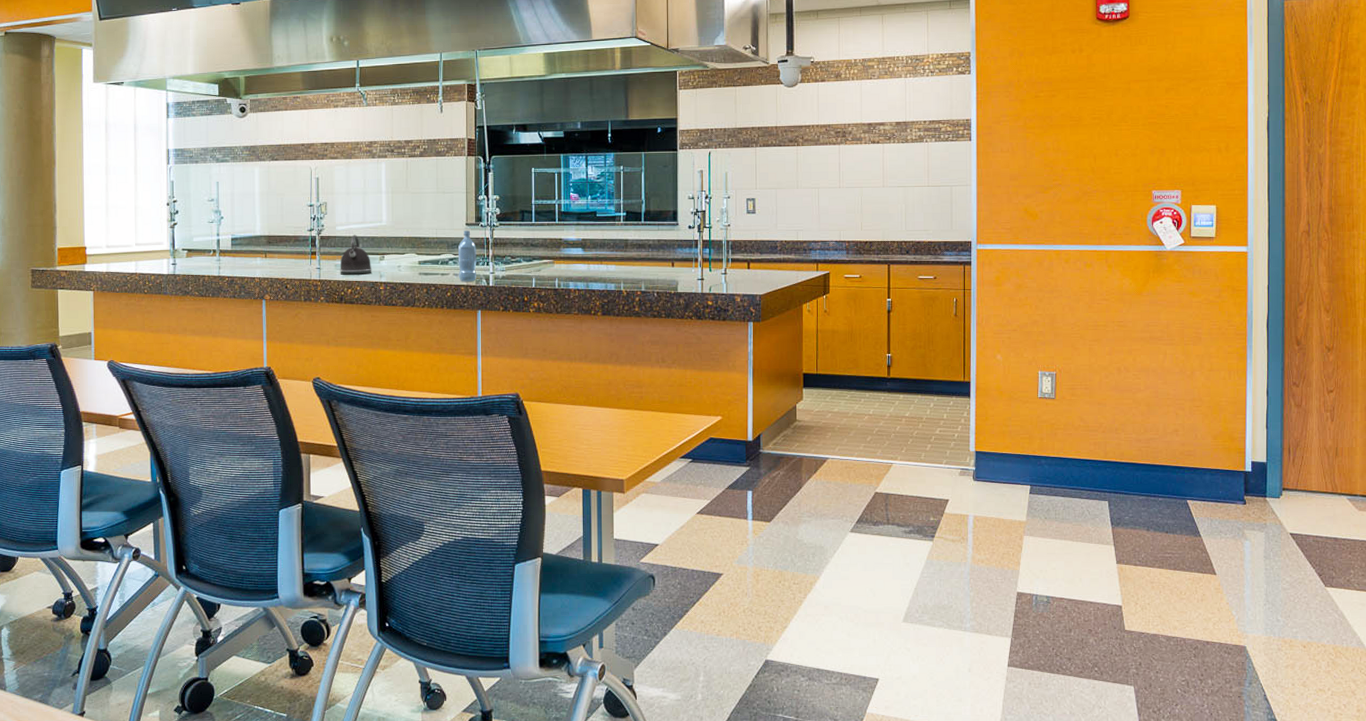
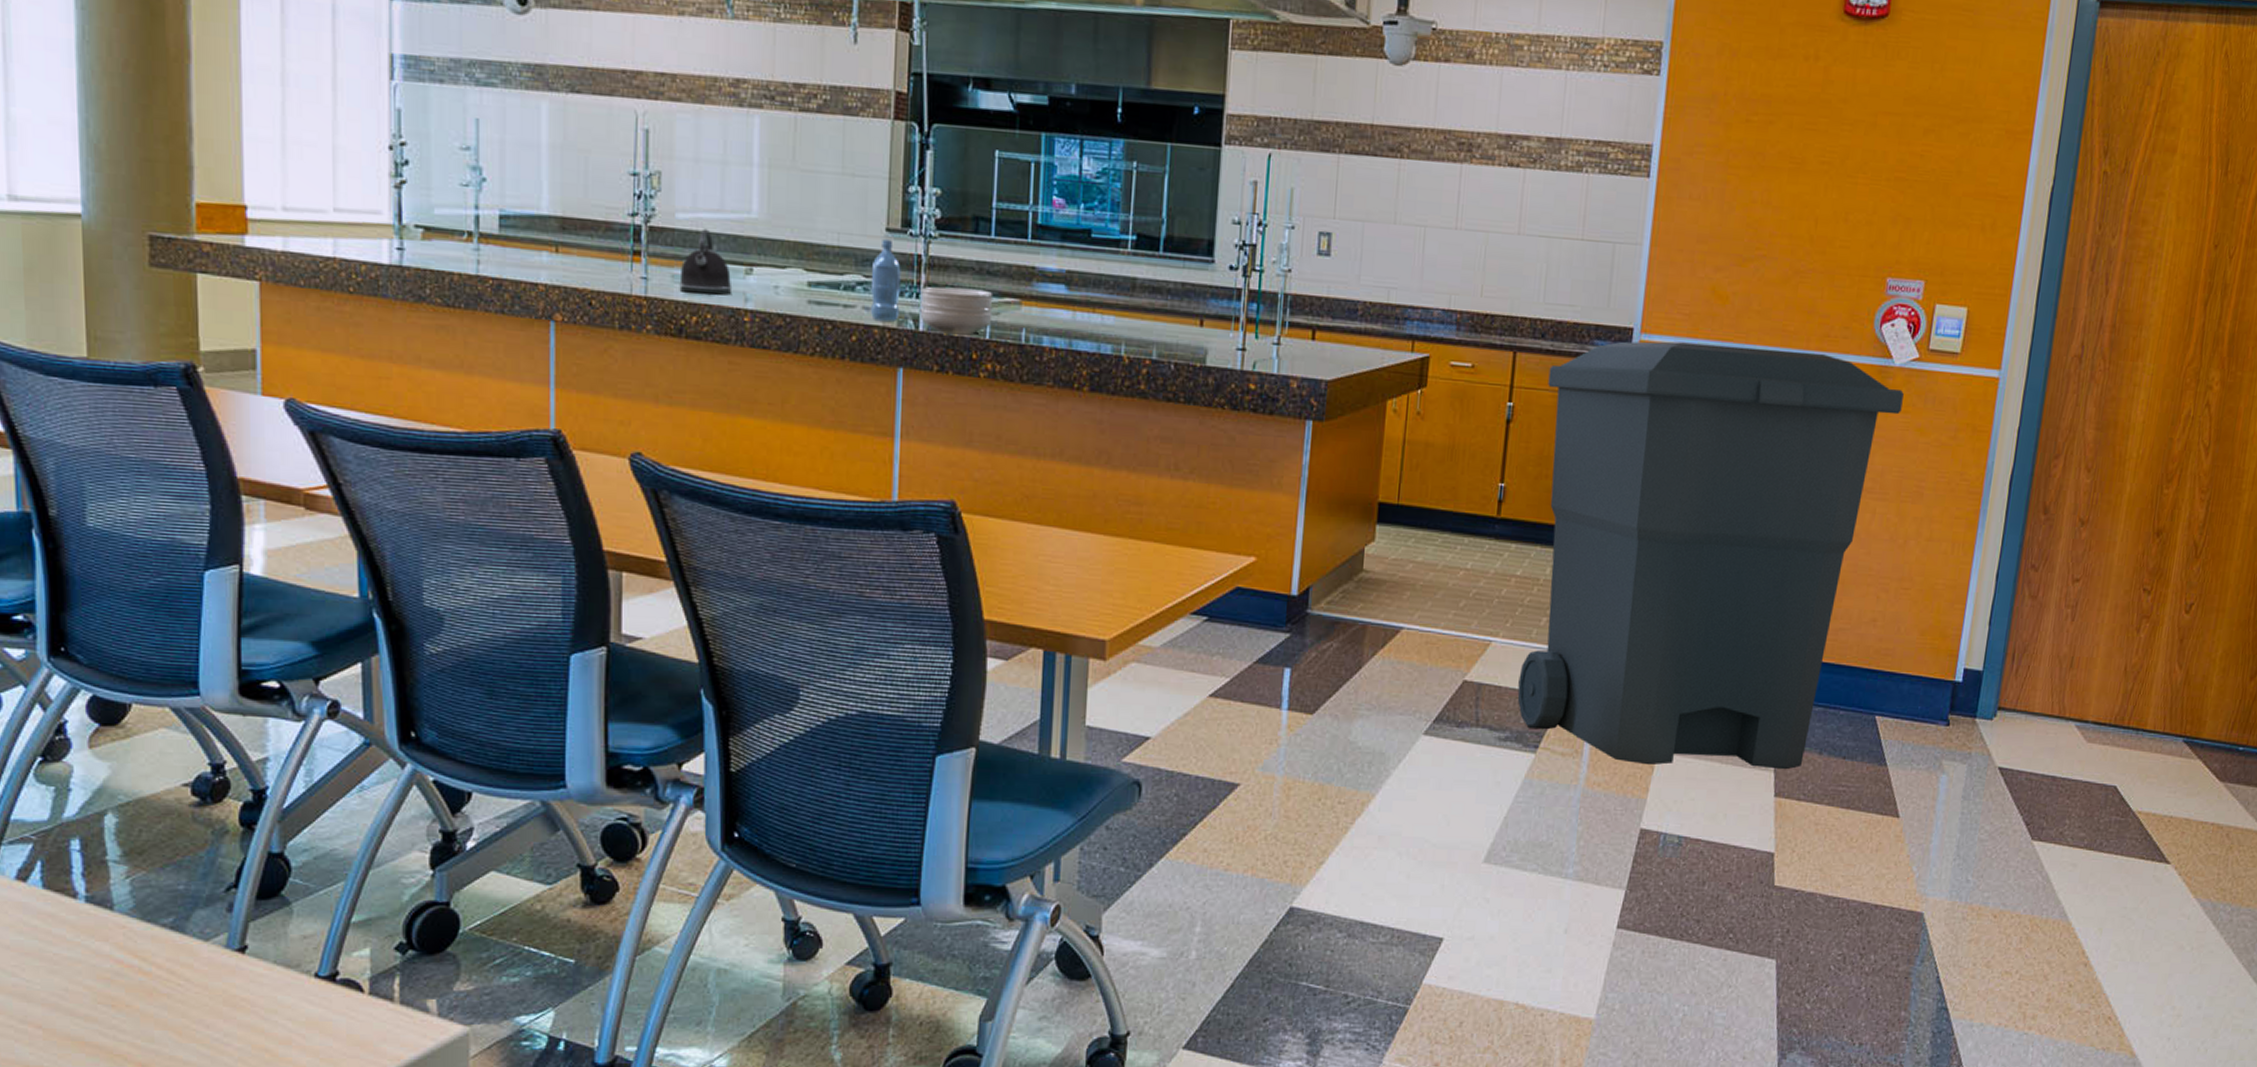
bowl: none [489,256,536,286] -> present [920,286,994,336]
recycling bin: none [914,246,1176,546] -> present [1517,341,1904,770]

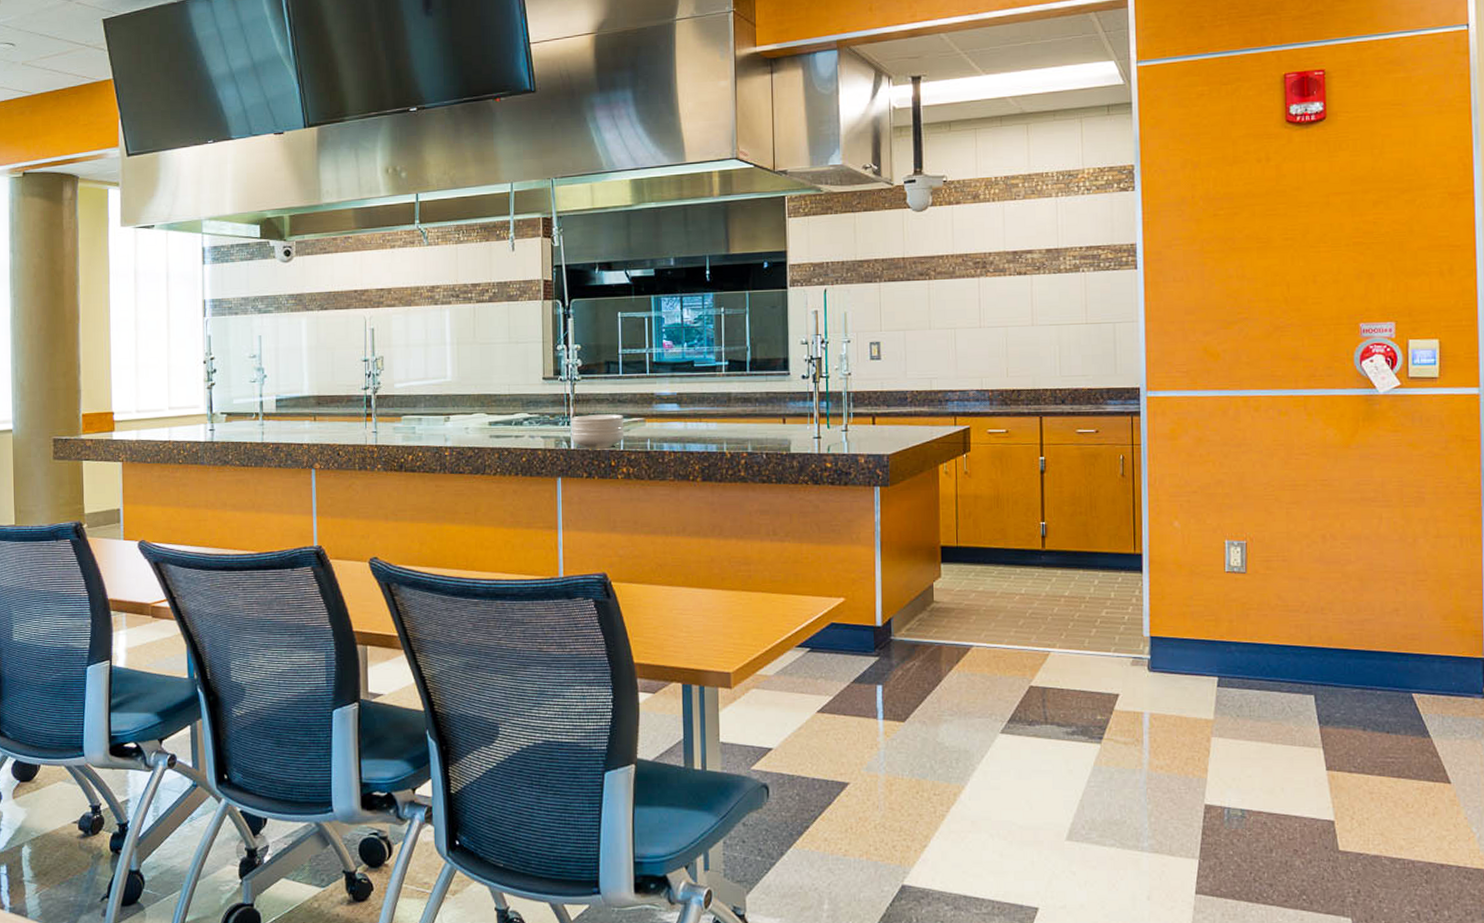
kettle: present [679,228,733,295] -> none [399,392,436,439]
water bottle: present [869,239,901,323] -> none [533,386,556,446]
recycling bin: present [1517,341,1904,770] -> none [1072,391,1392,749]

